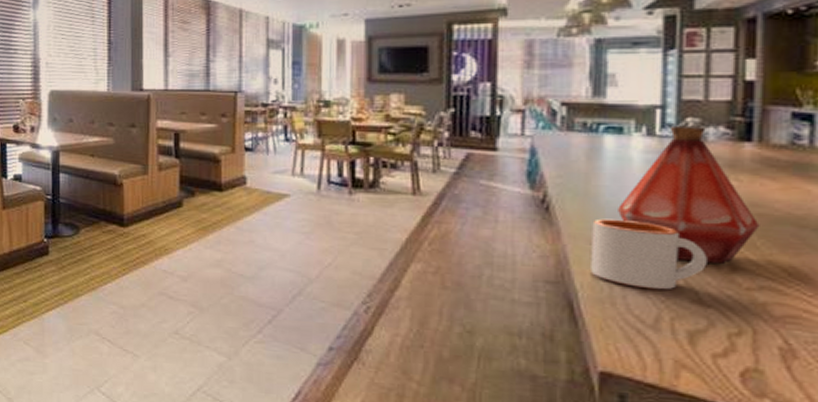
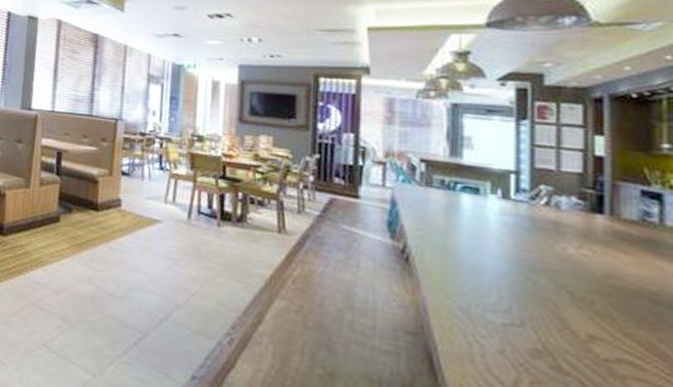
mug: present [591,218,707,290] -> none [450,274,564,353]
bottle: present [616,125,760,264] -> none [474,191,615,332]

